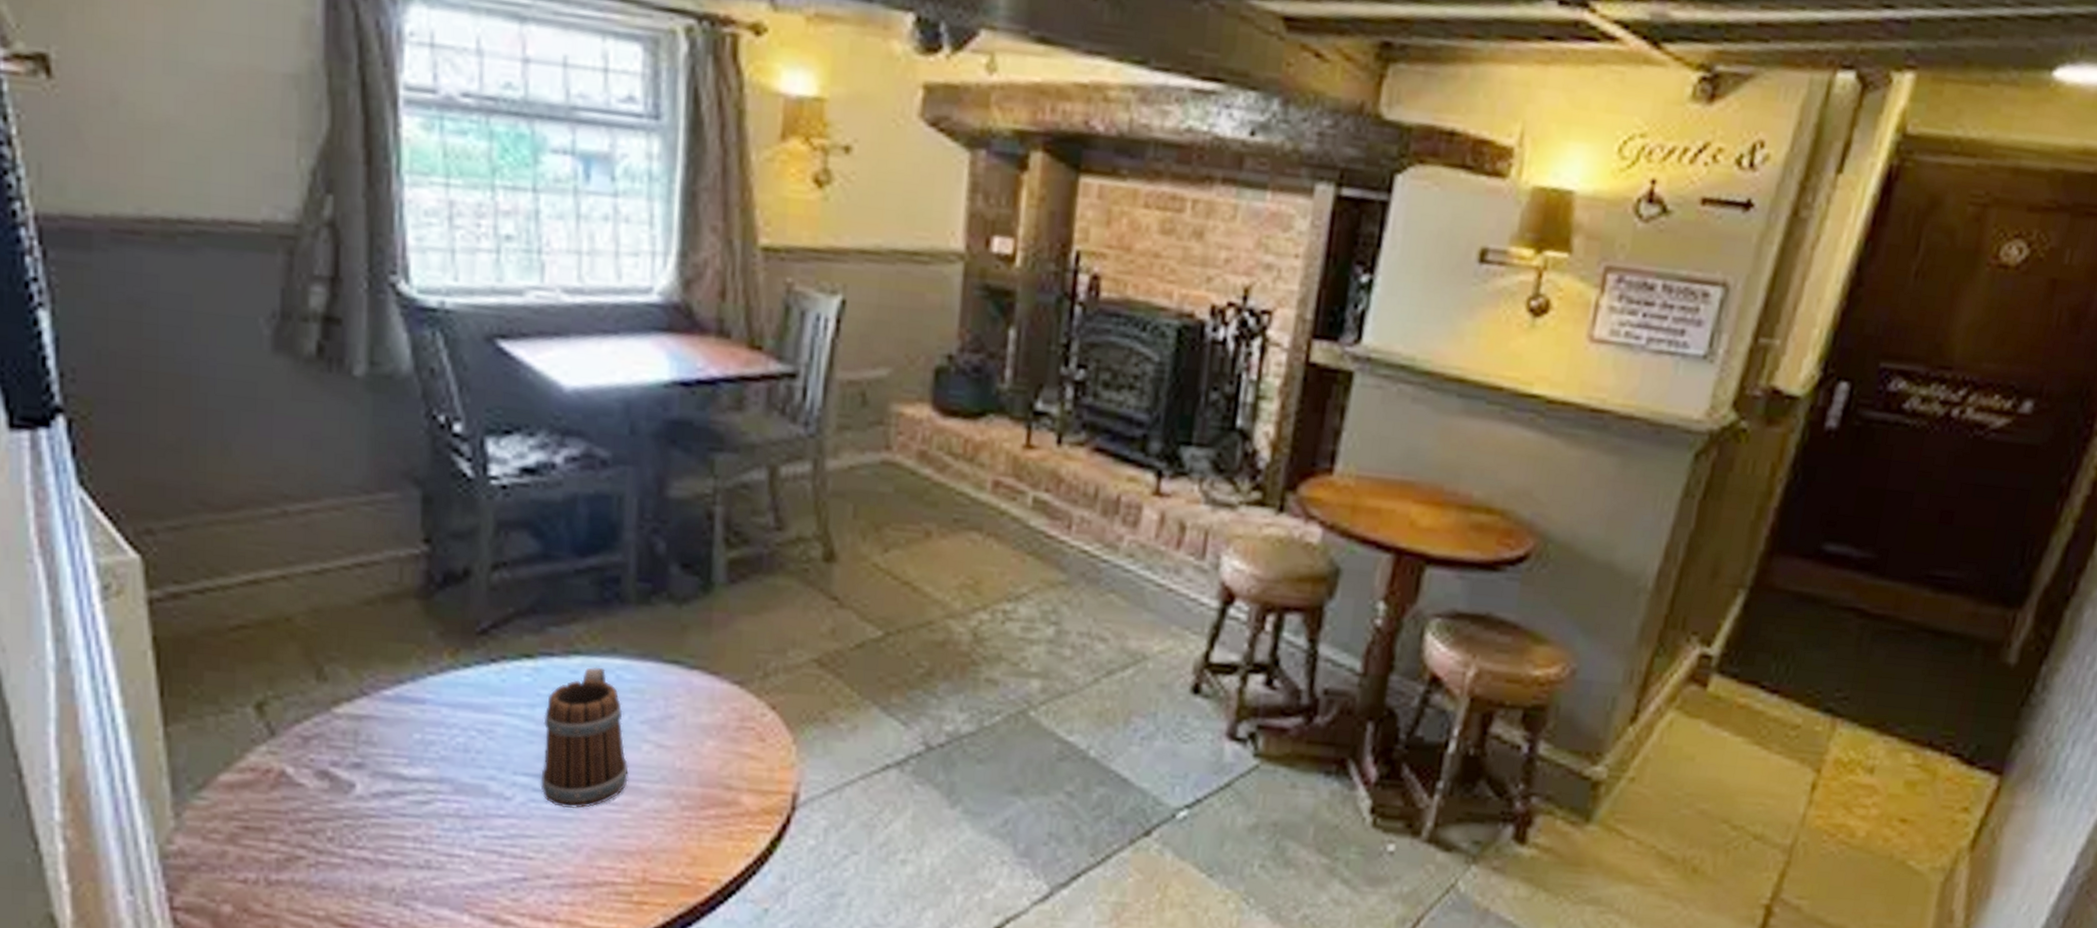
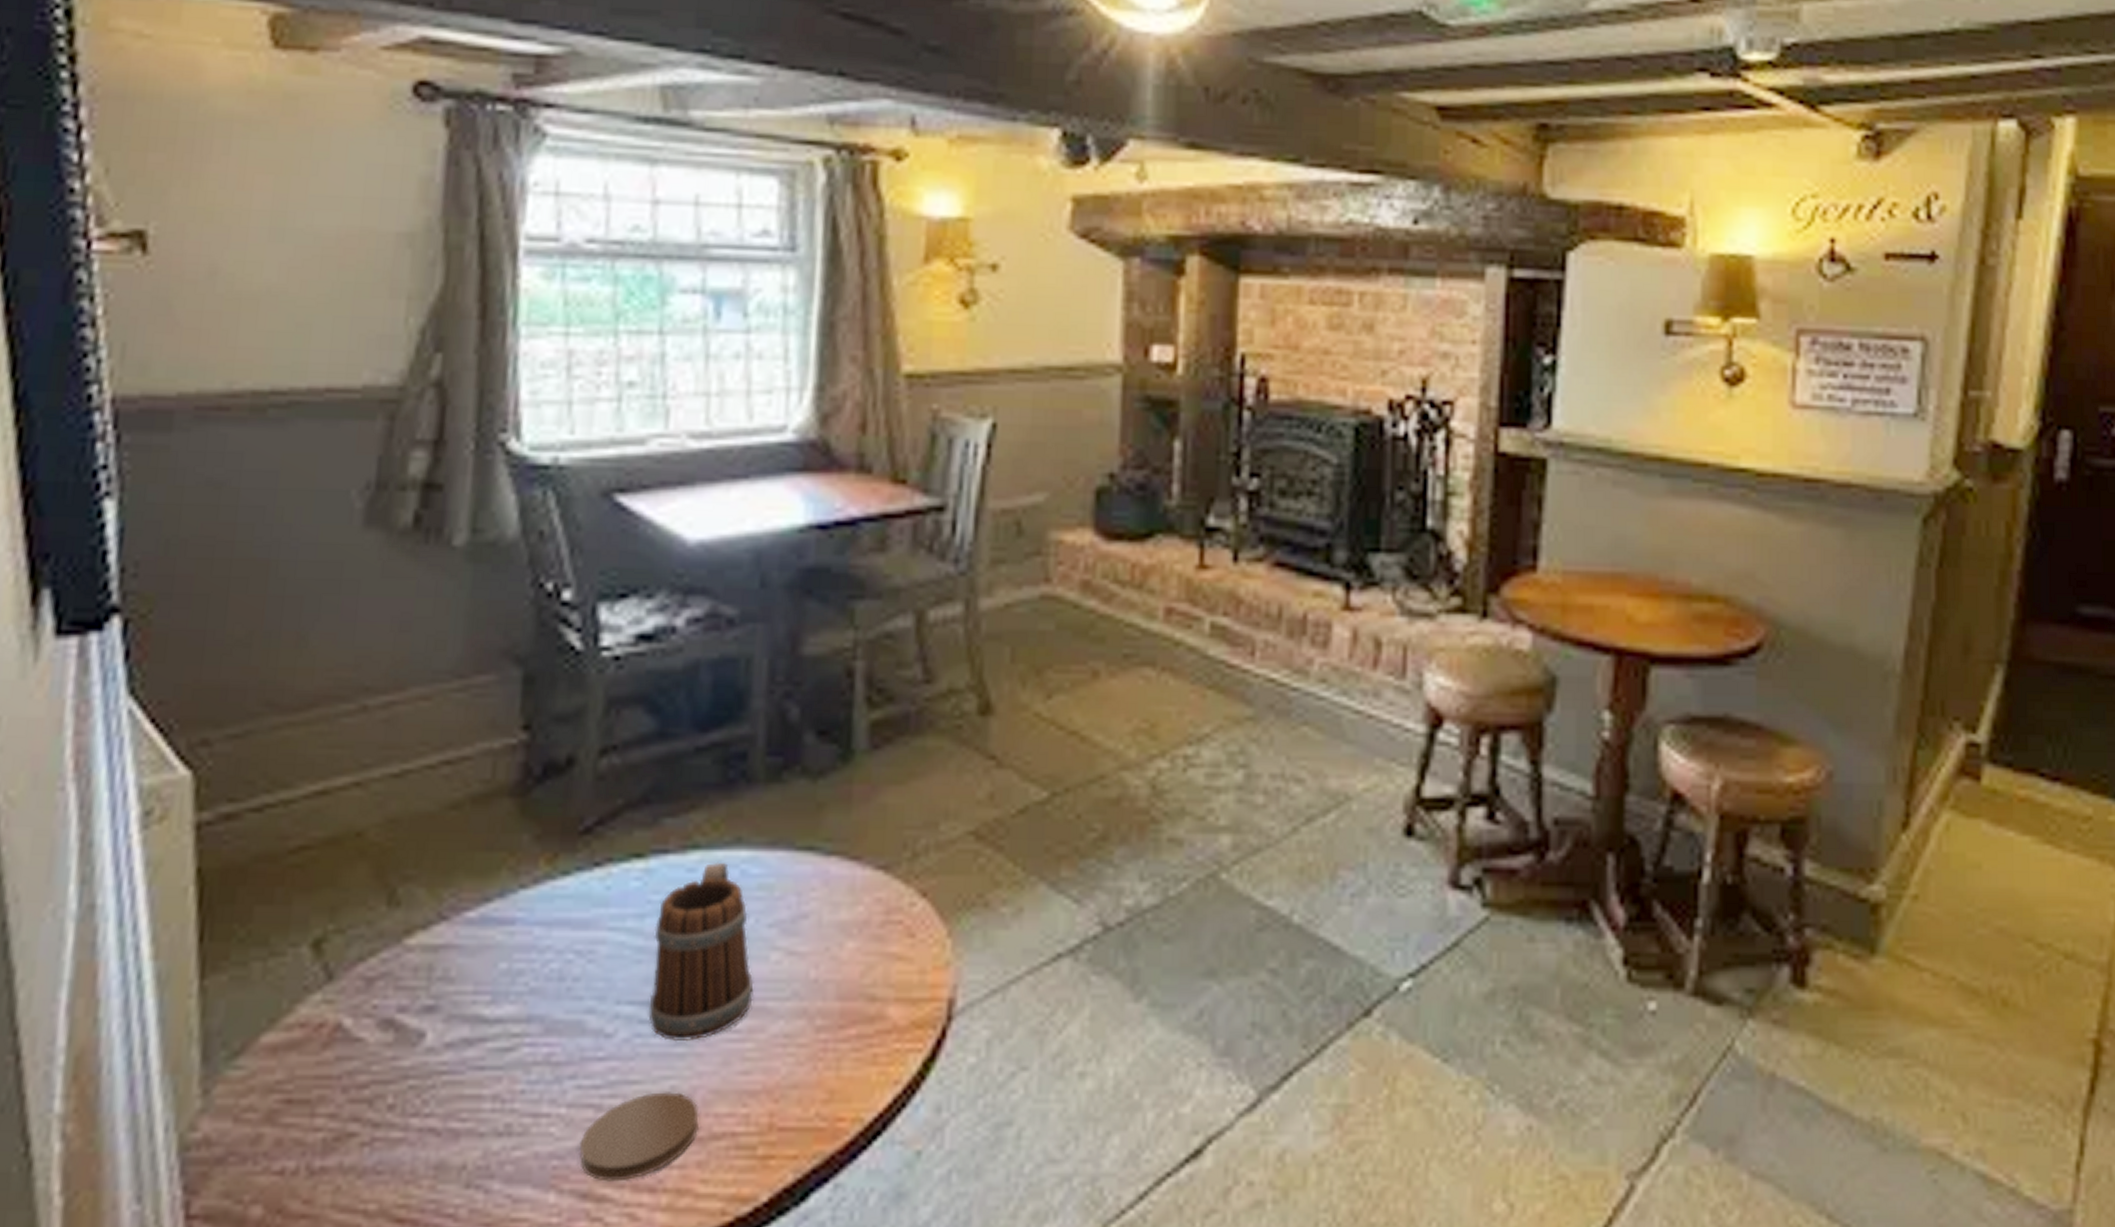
coaster: none [487,846,586,911] -> present [579,1092,700,1182]

